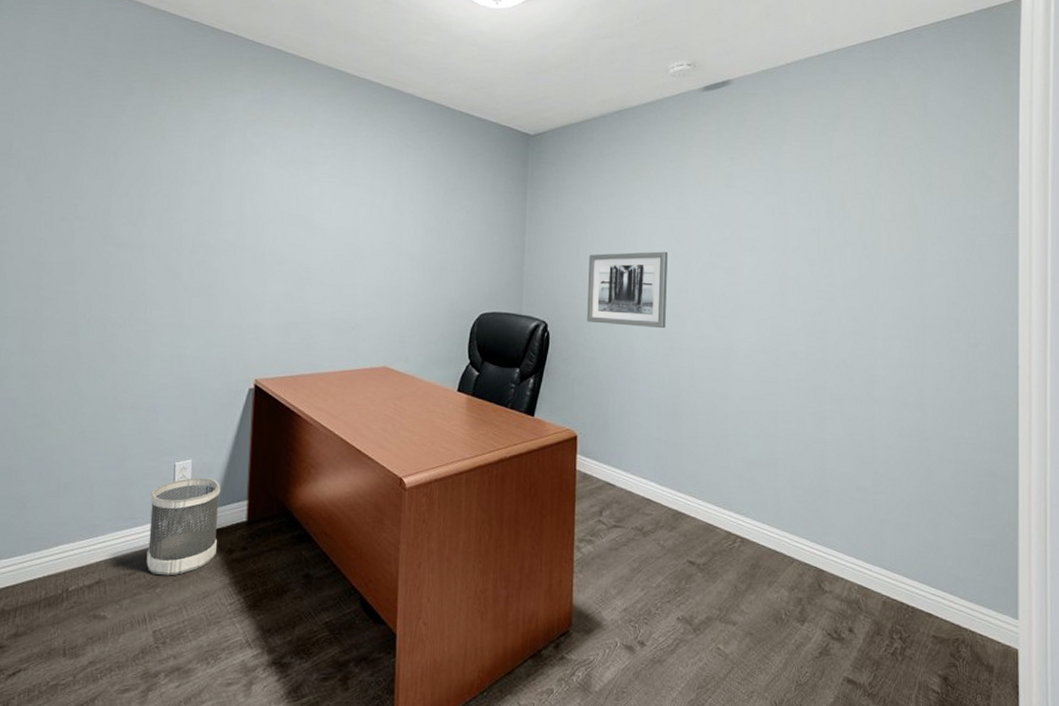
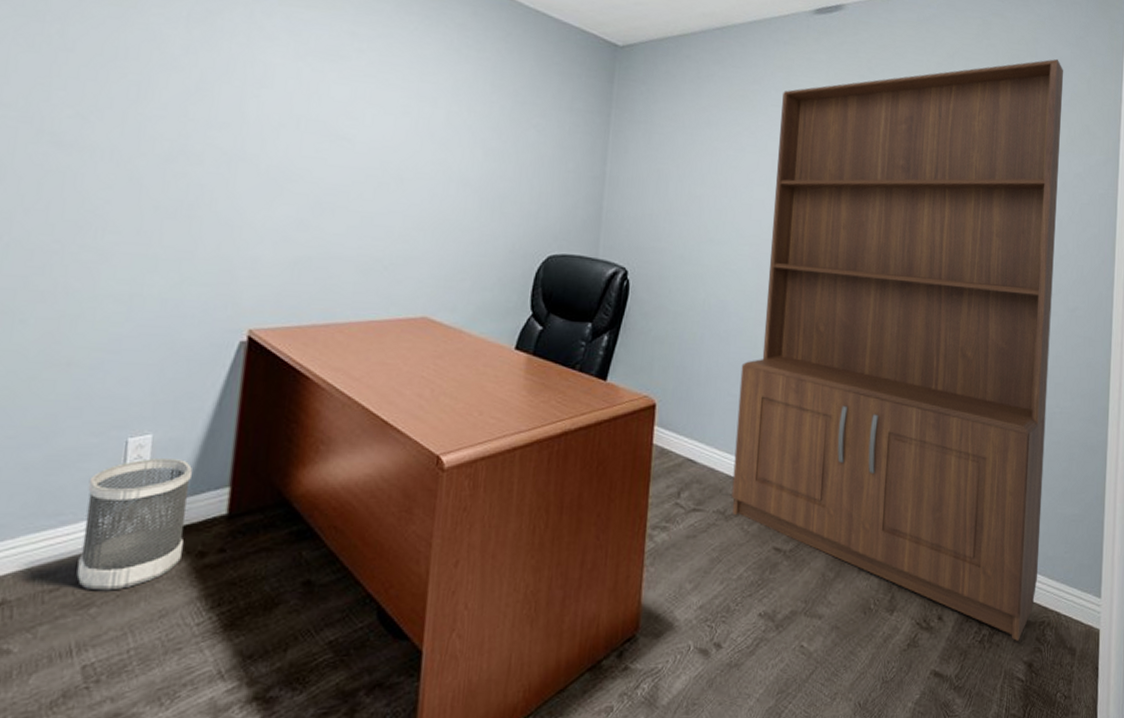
wall art: present [587,251,668,329] -> none [673,191,768,281]
bookshelf: none [647,109,955,655] -> present [731,58,1064,641]

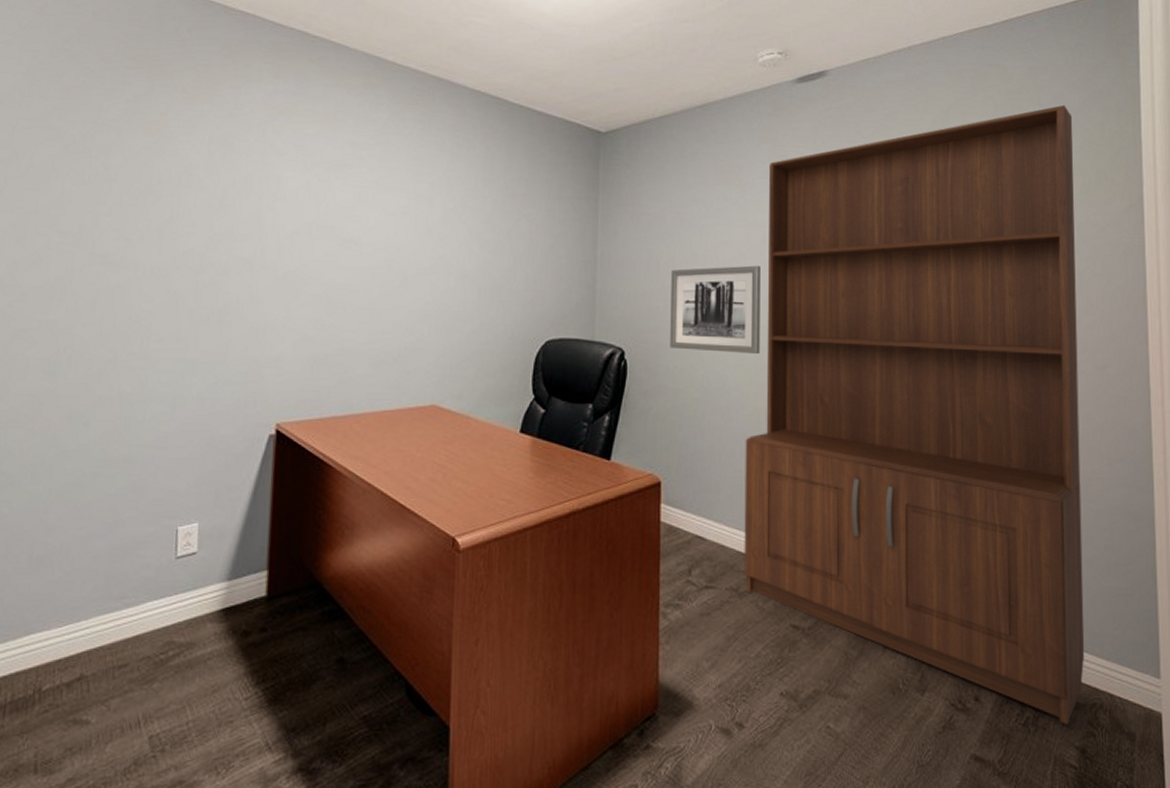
wastebasket: present [76,458,192,591] -> none [140,545,234,667]
wall art: none [673,191,768,281] -> present [670,265,761,355]

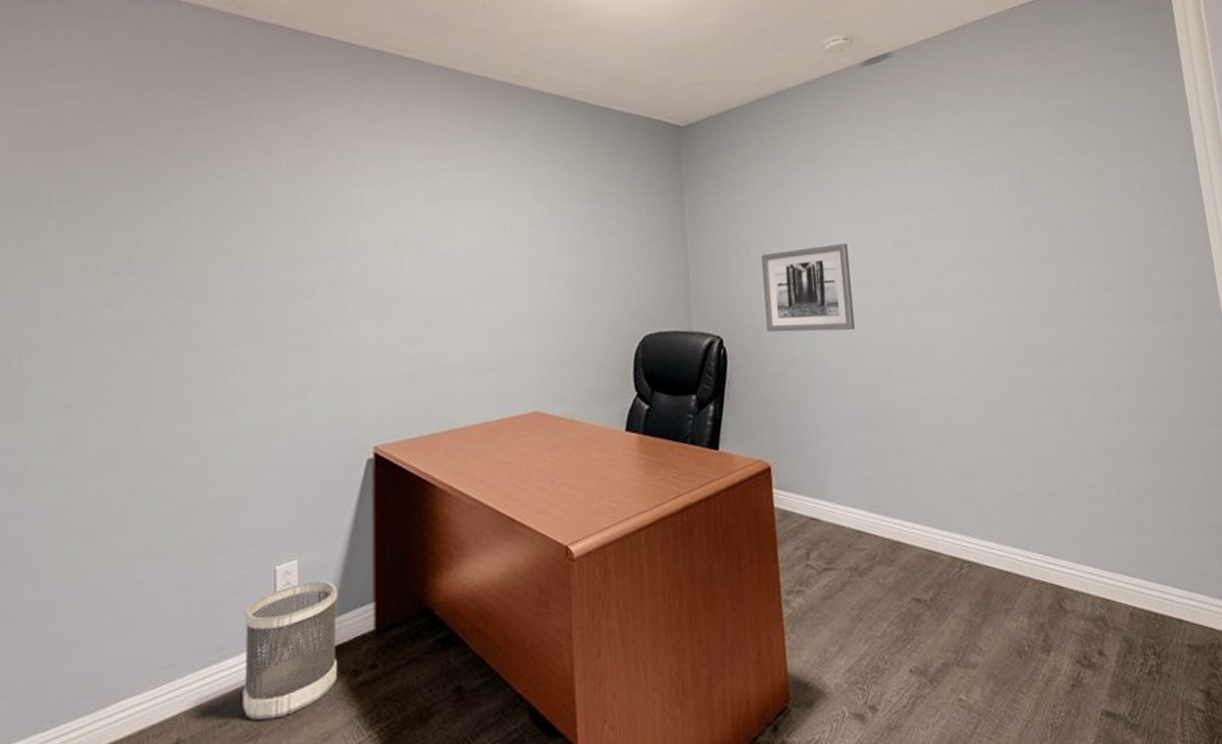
wastebasket: none [140,545,234,667] -> present [242,580,337,721]
bookshelf: present [744,104,1085,724] -> none [846,68,1199,668]

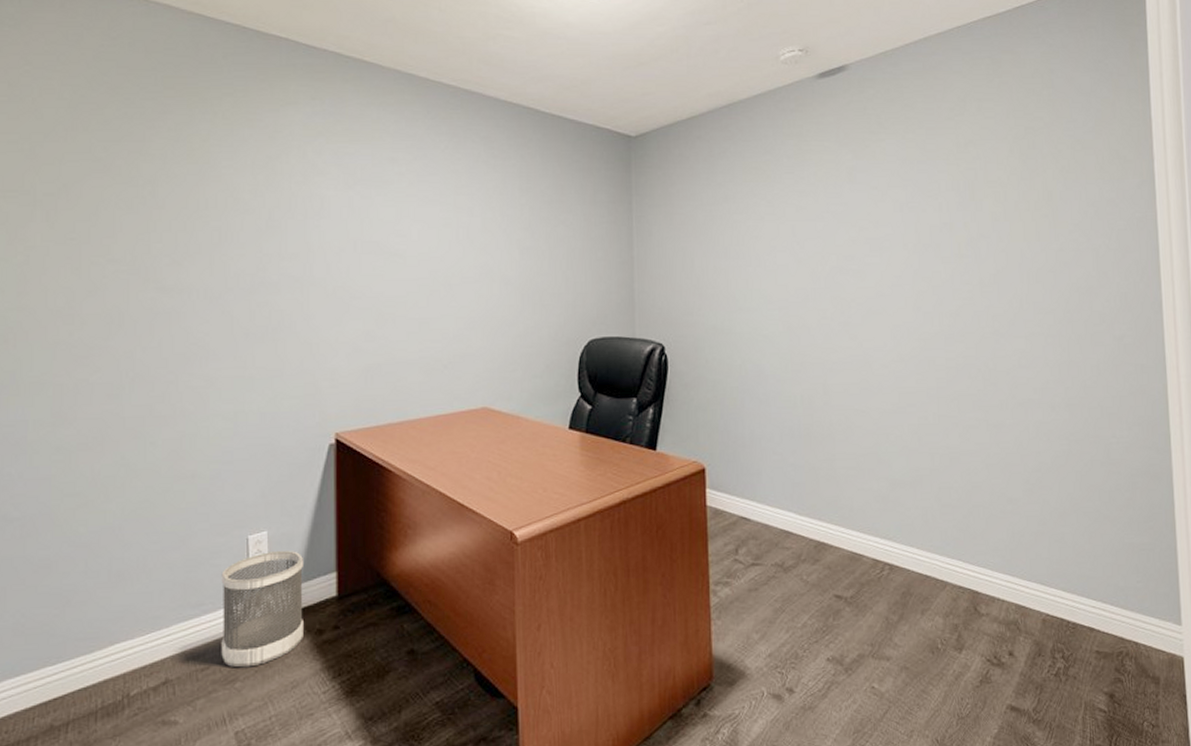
wall art: present [761,243,855,332] -> none [706,257,794,343]

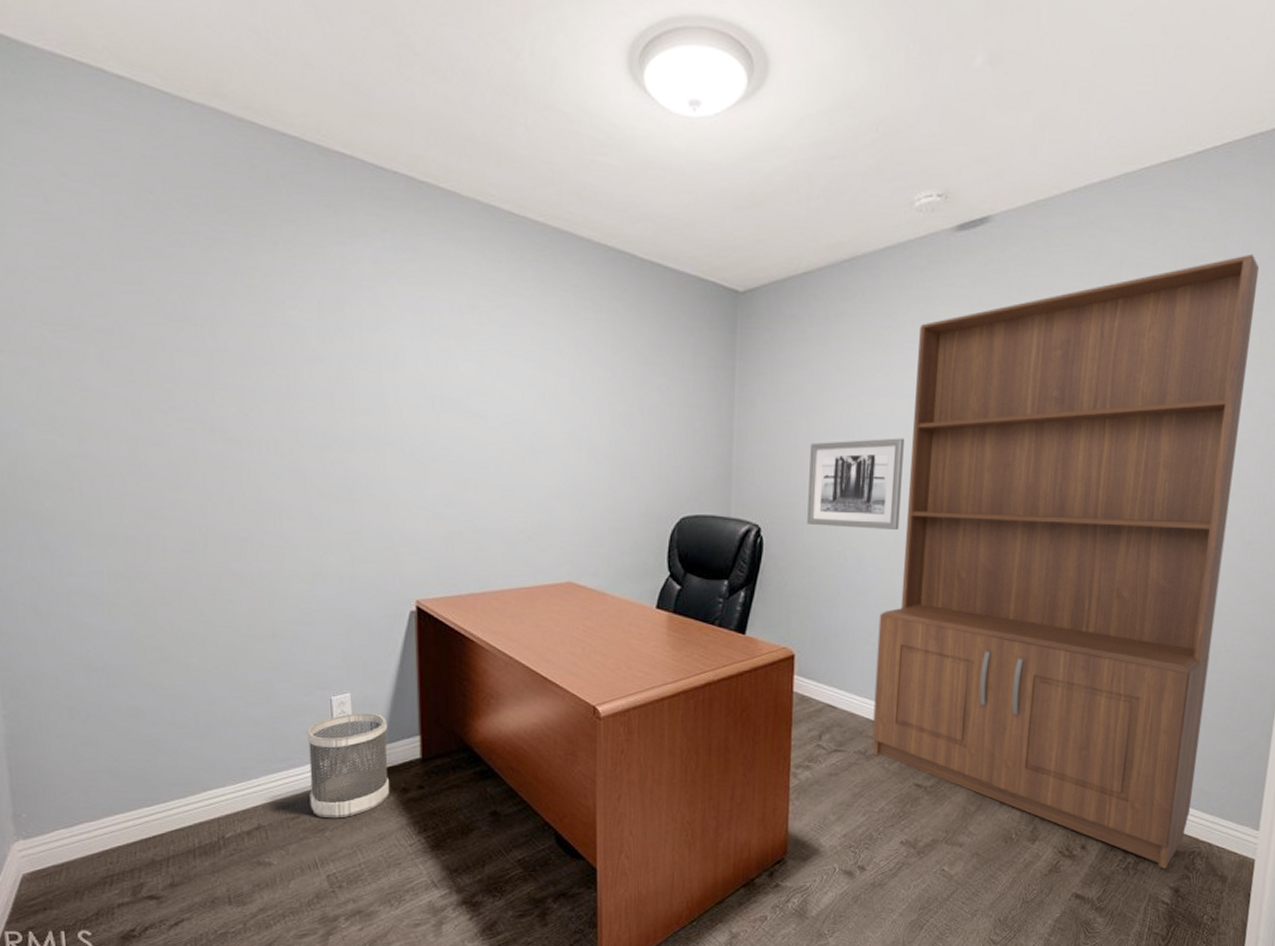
wall art: none [706,257,794,343] -> present [807,438,904,531]
bookshelf: none [783,86,1111,672] -> present [872,253,1260,869]

